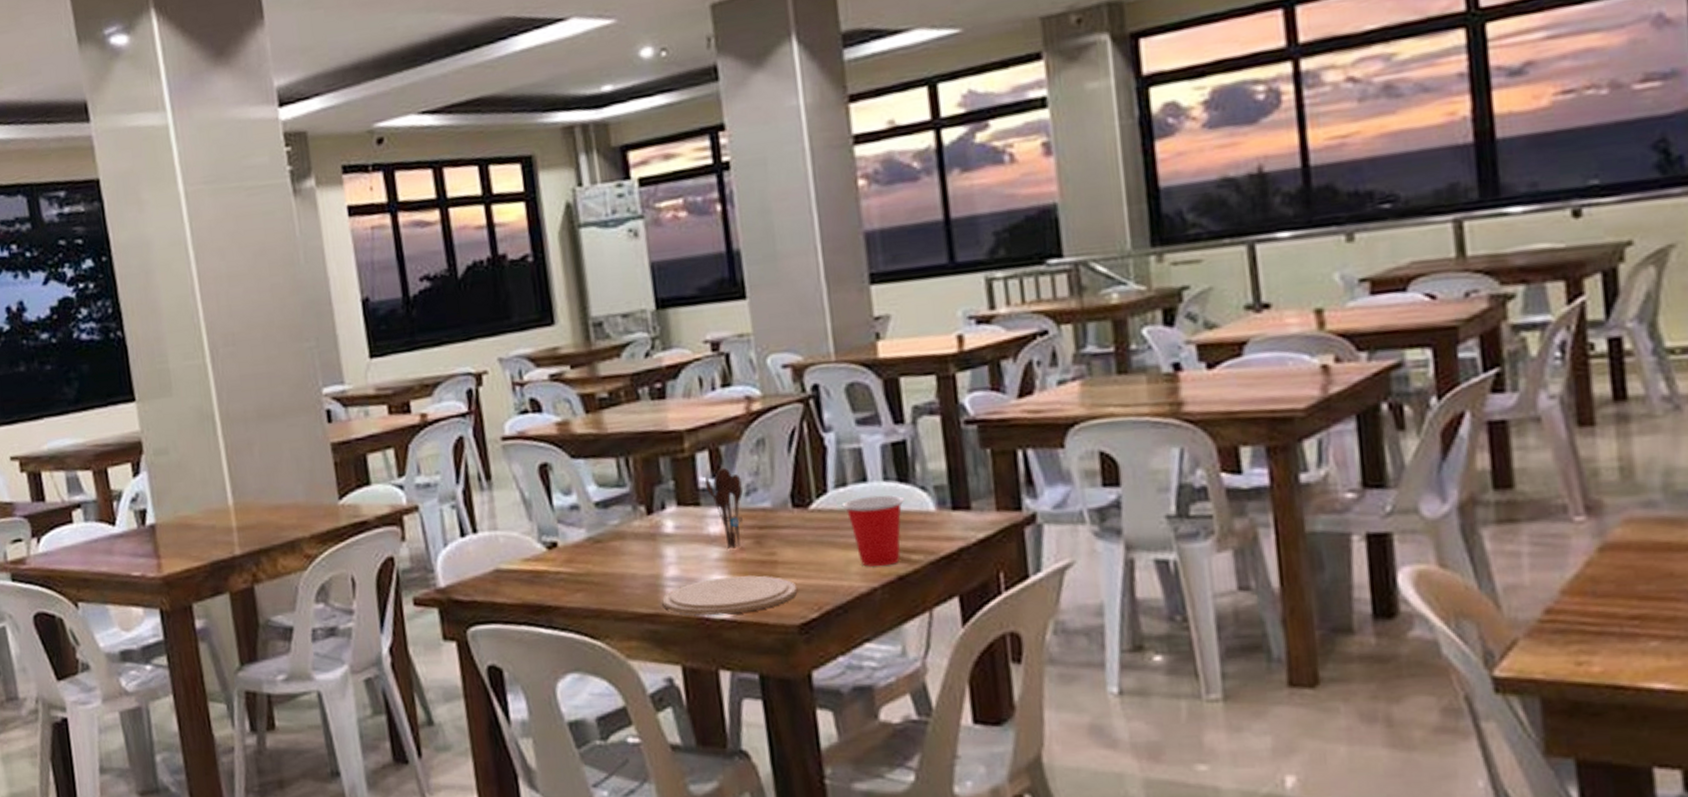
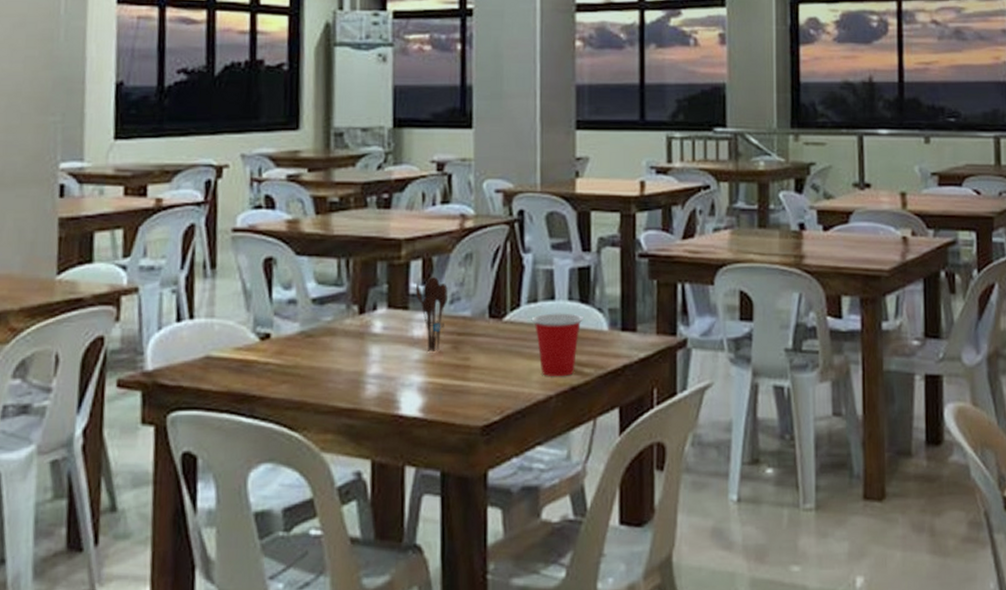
plate: present [662,575,798,616] -> none [361,378,485,414]

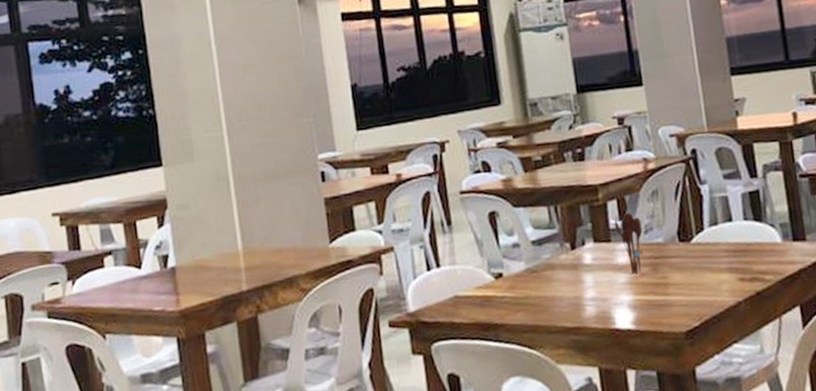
cup: present [531,313,583,376] -> none [714,231,759,285]

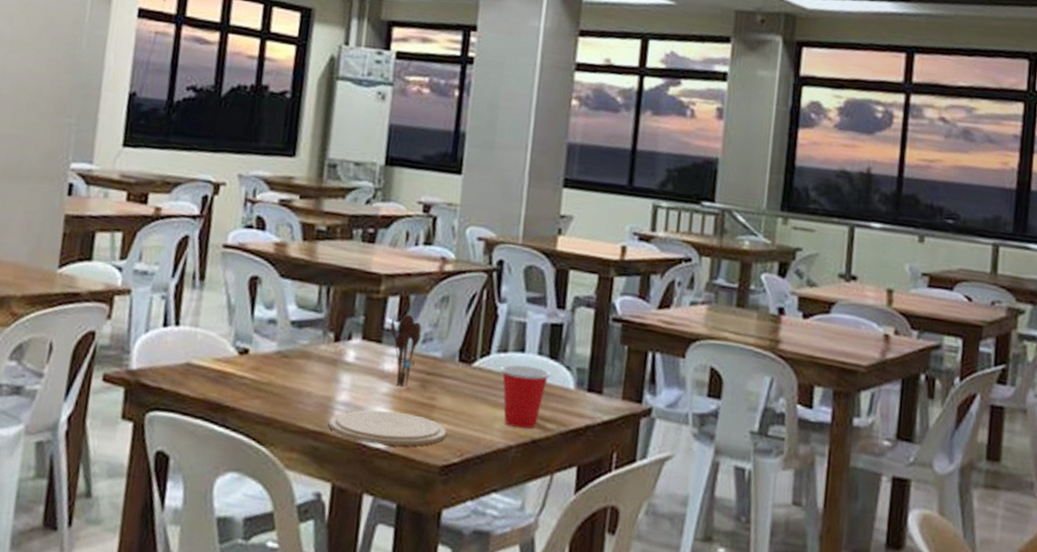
plate: none [583,294,684,327] -> present [328,410,447,446]
cup: none [714,231,759,285] -> present [499,364,551,429]

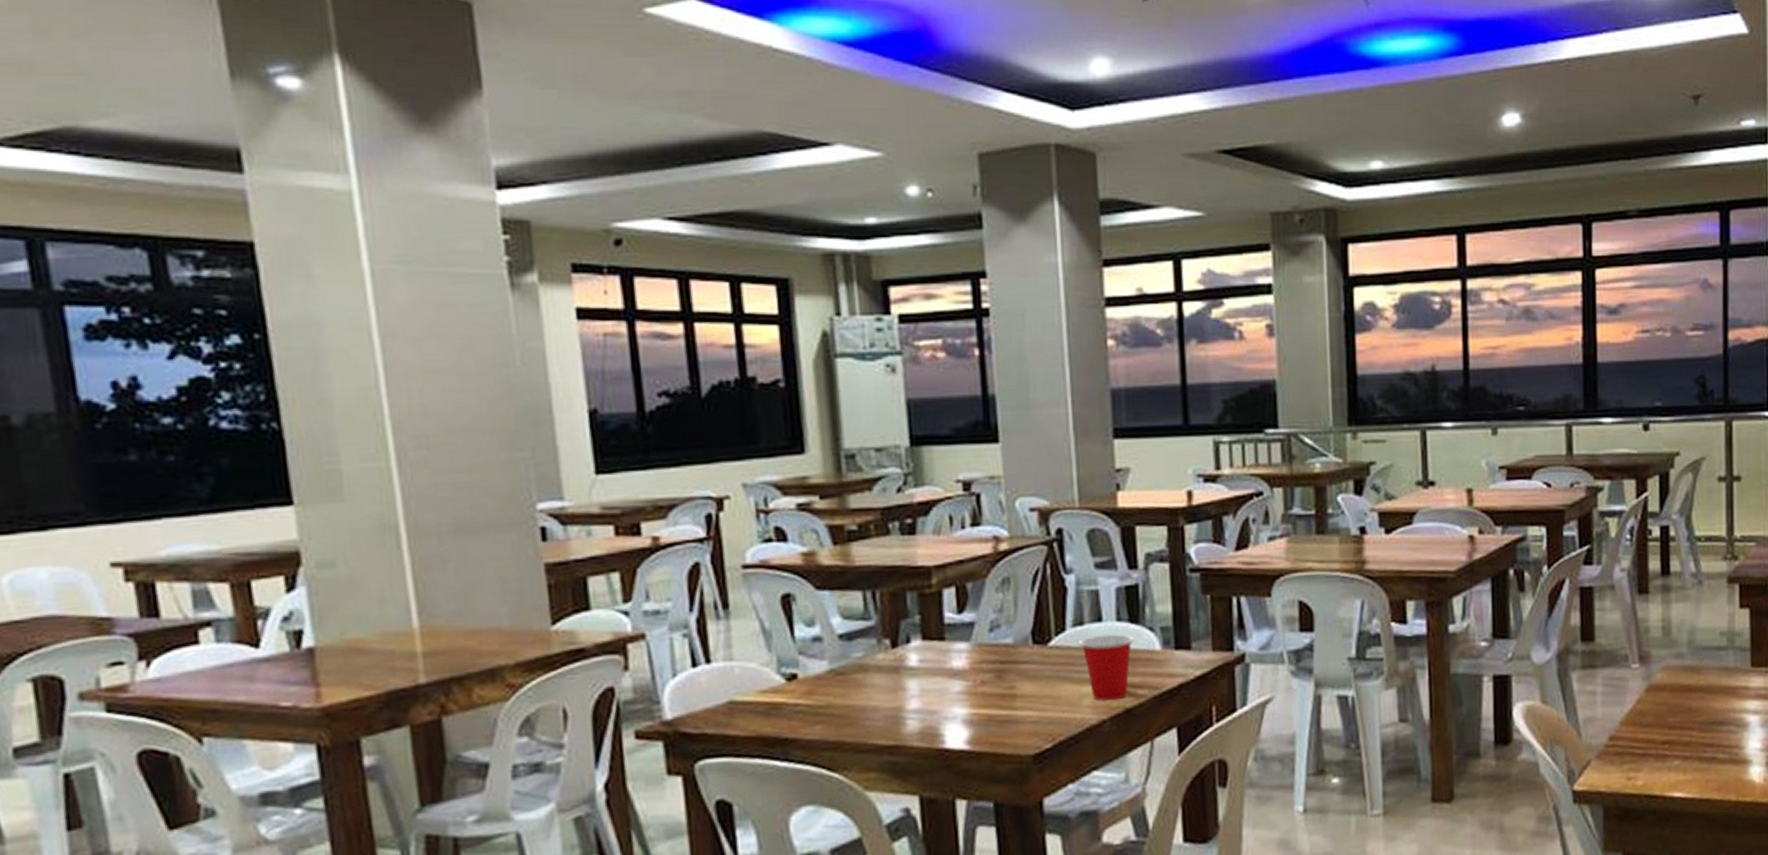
plate: present [328,410,447,446] -> none [902,708,1034,747]
utensil holder: present [389,314,422,388] -> none [950,603,986,682]

